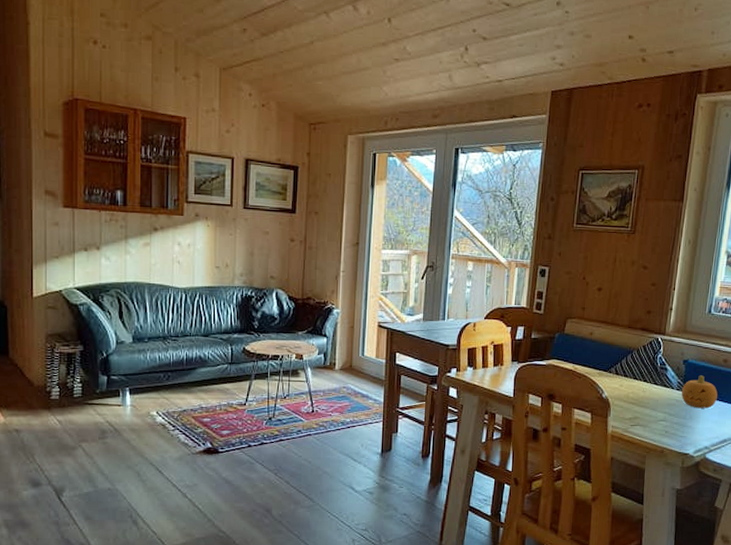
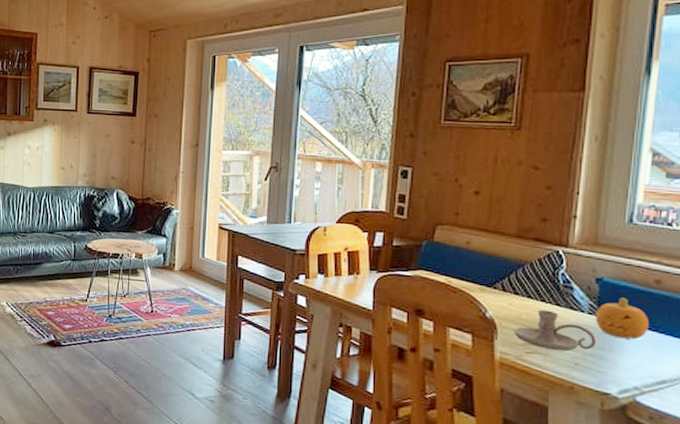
candle holder: none [623,388,681,422] -> present [514,309,596,351]

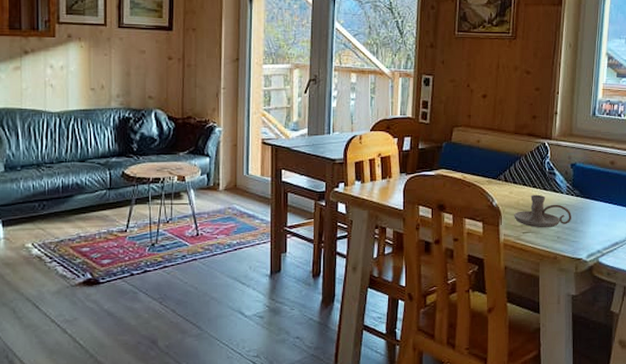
fruit: present [594,298,649,340] -> none [570,178,607,212]

